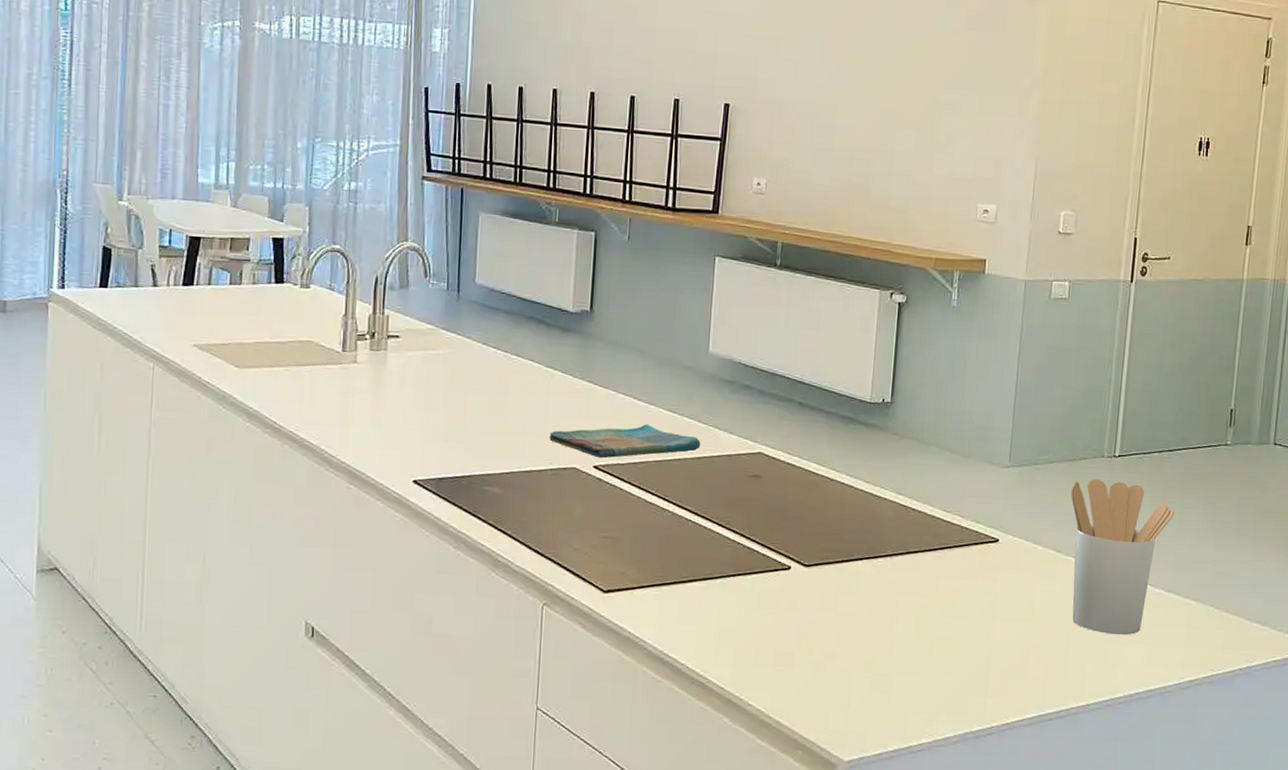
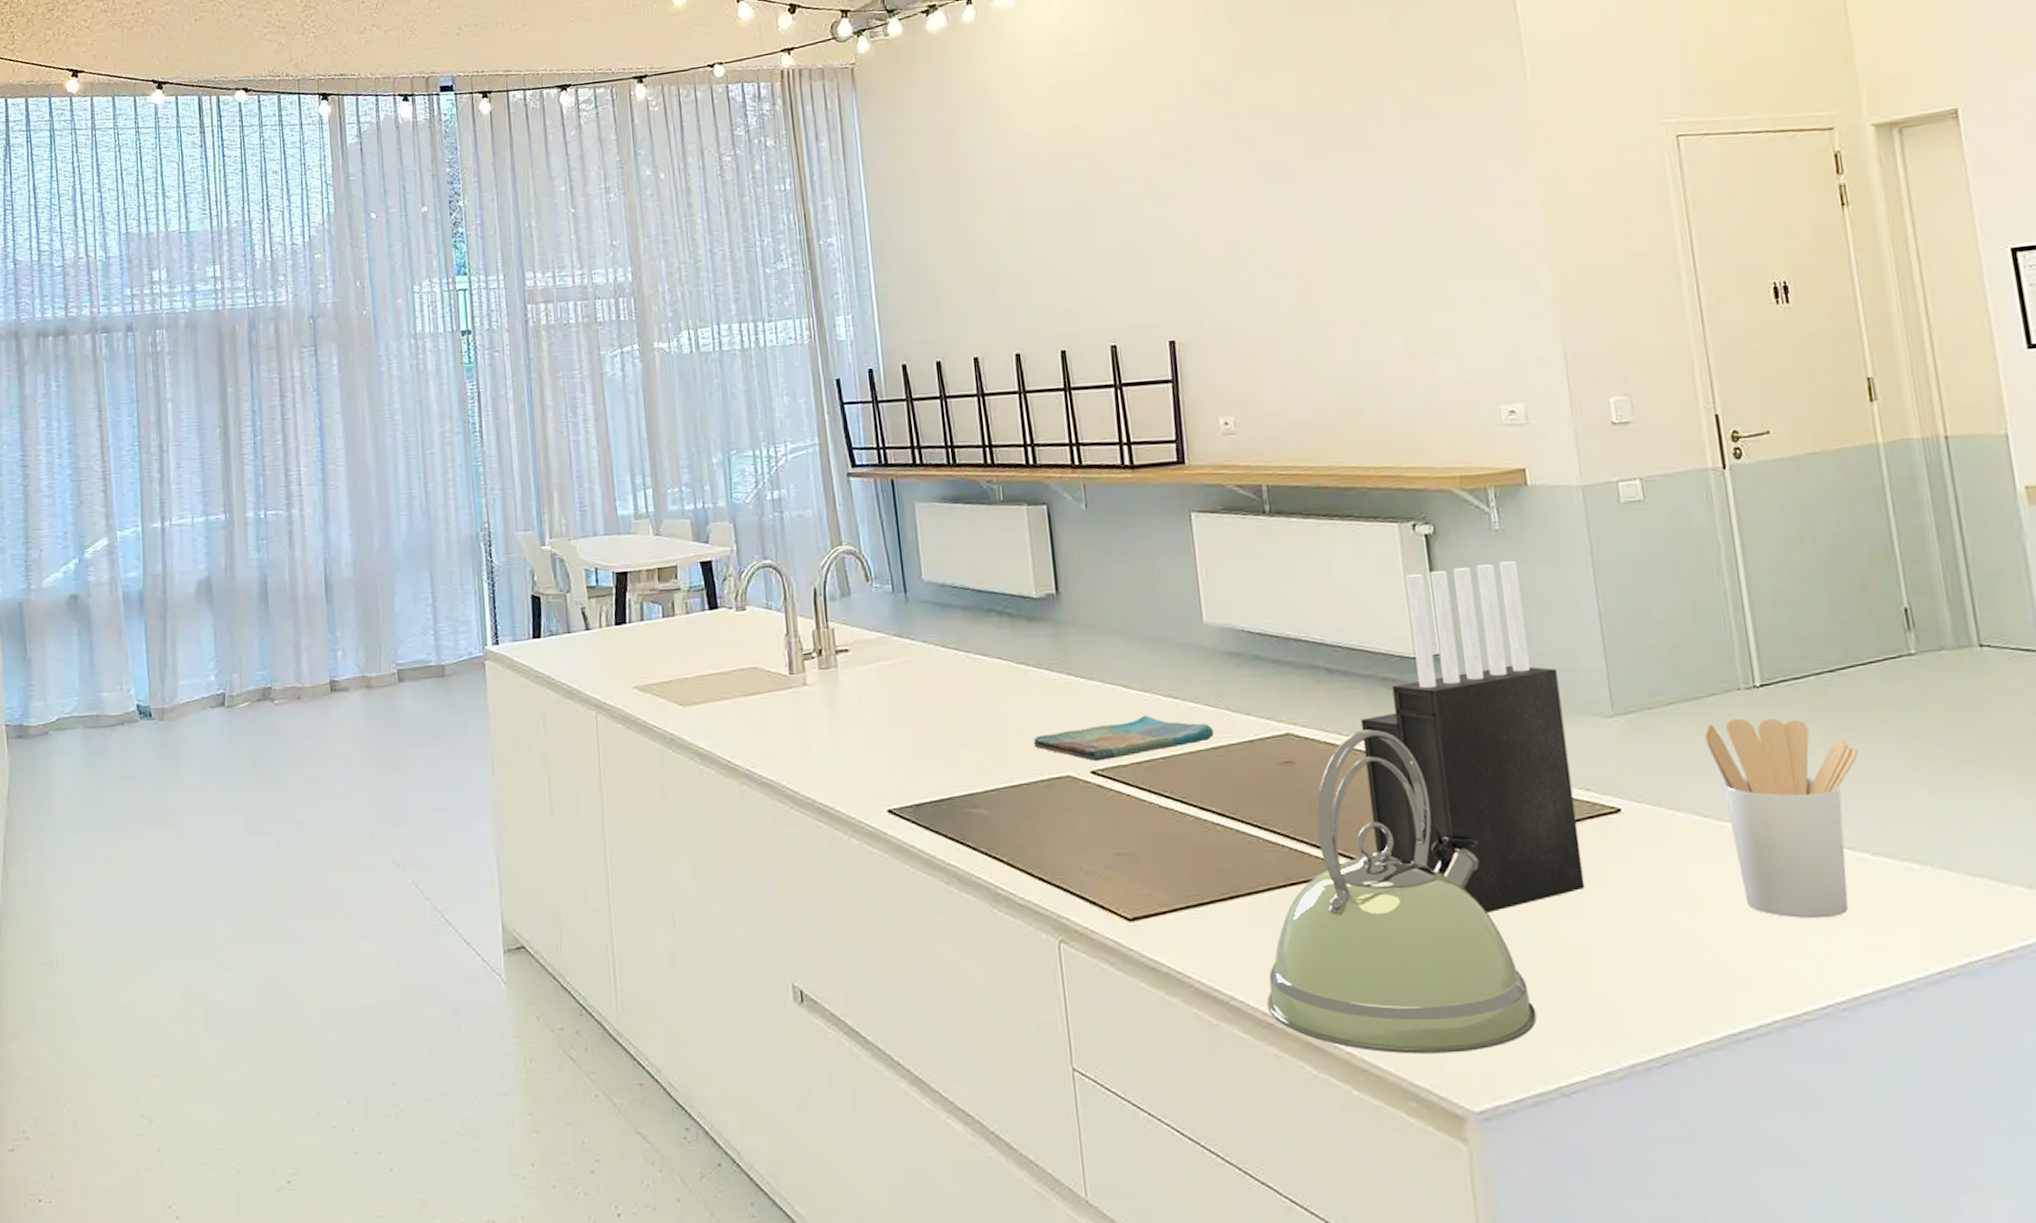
kettle: none [702,456,905,716] -> present [1266,729,1537,1054]
knife block: none [811,333,975,610] -> present [1361,561,1585,912]

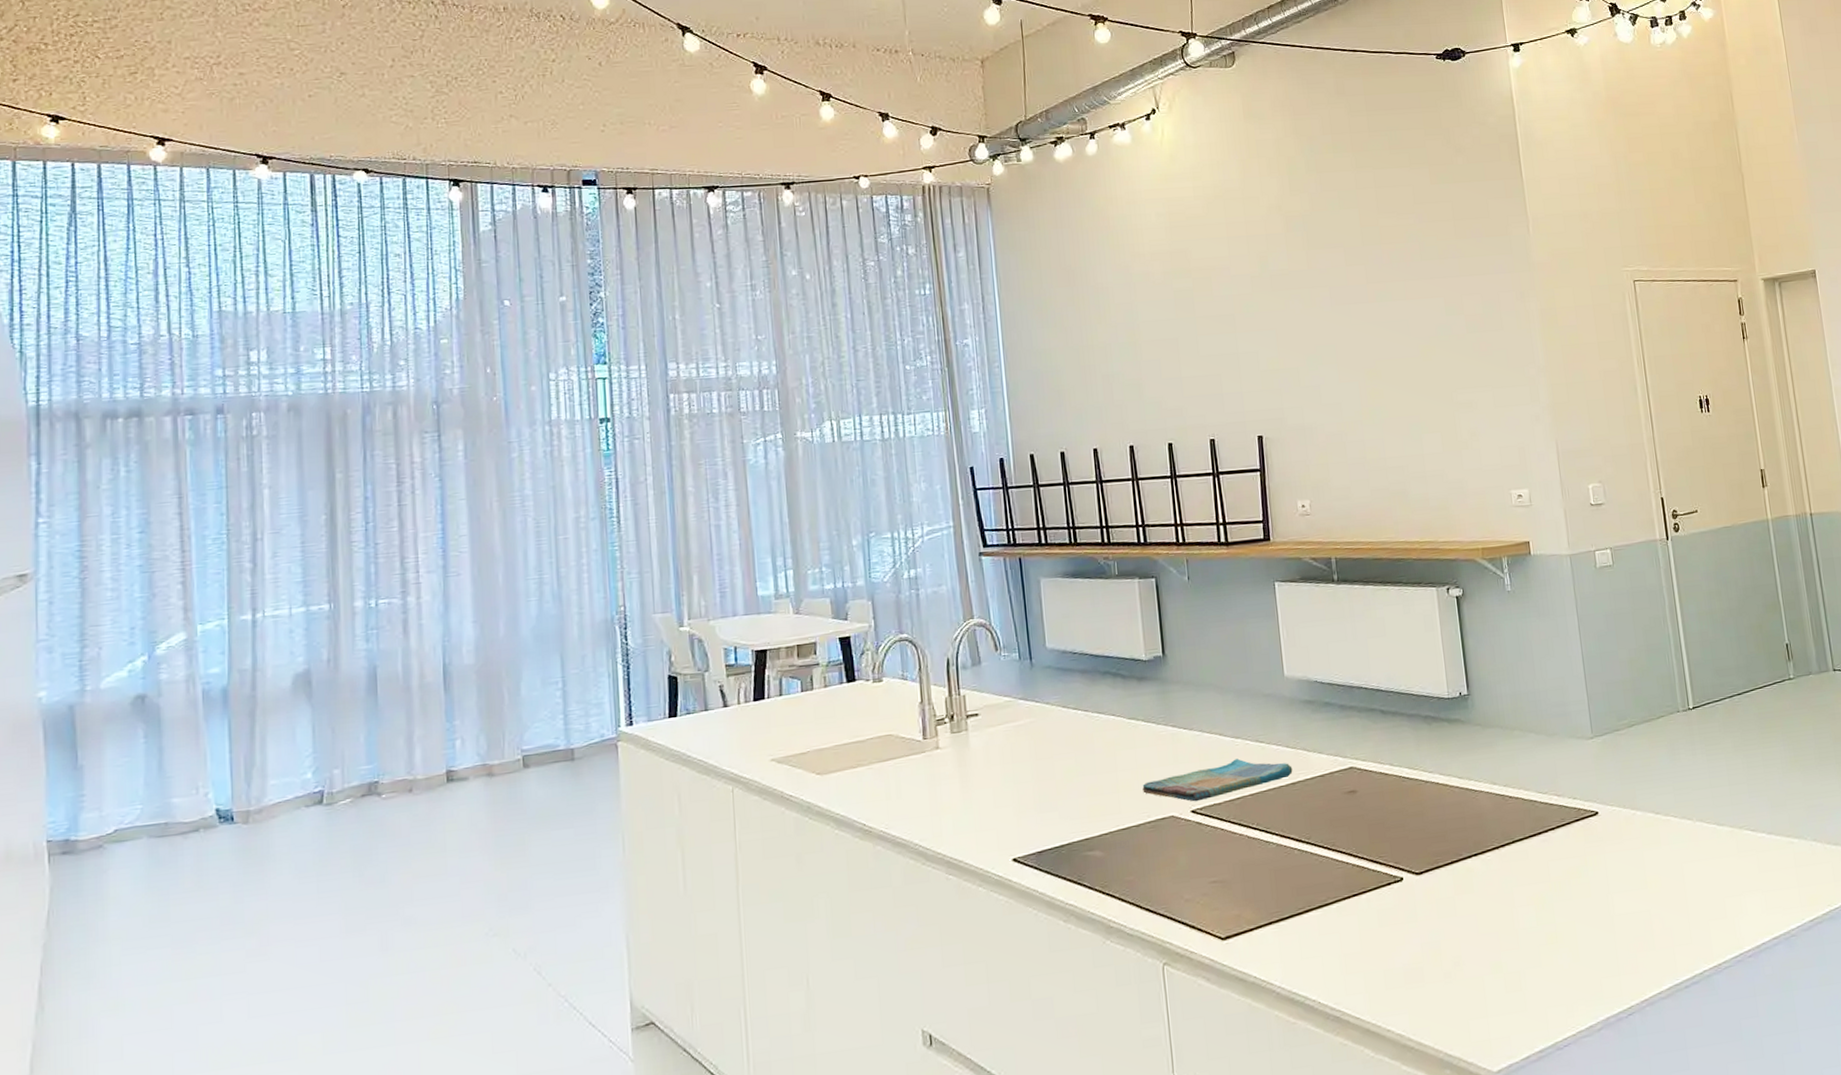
kettle: present [1266,729,1537,1054] -> none [1334,759,1539,1031]
knife block: present [1361,561,1585,912] -> none [1408,616,1573,905]
utensil holder: present [1705,719,1858,919] -> none [1656,733,1757,888]

